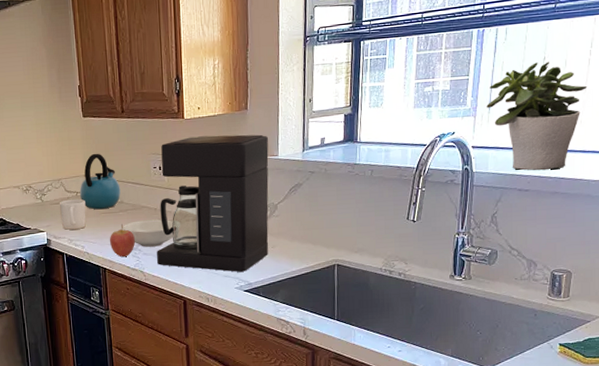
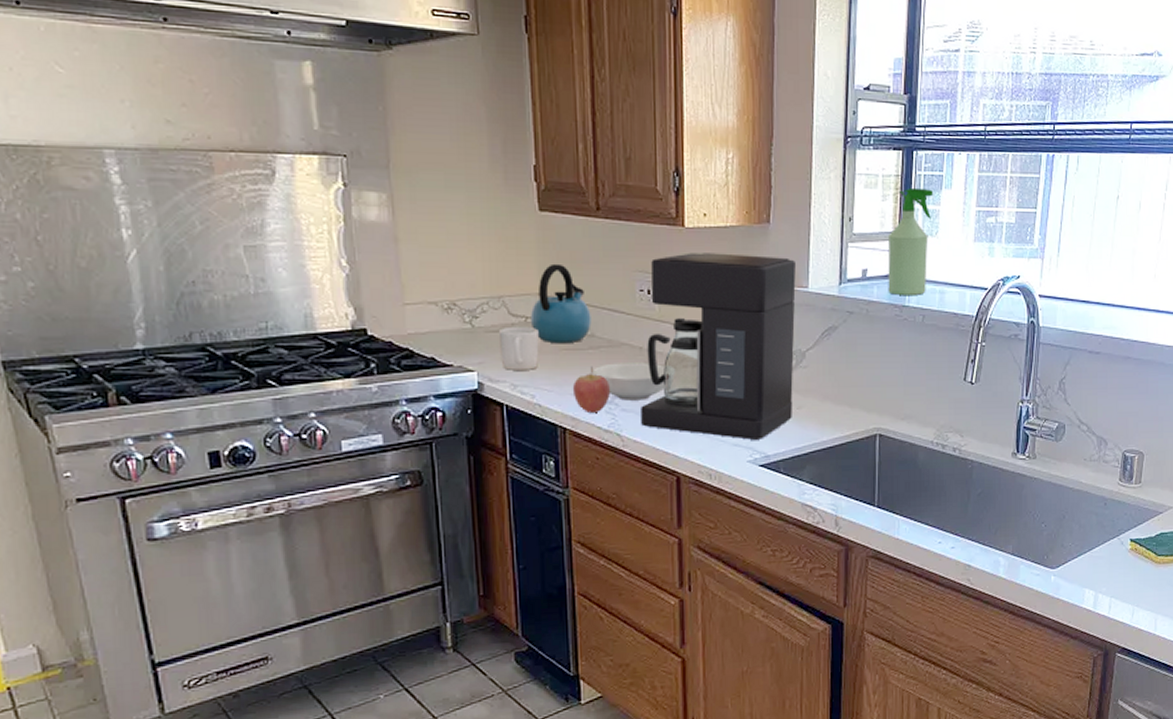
spray bottle: none [341,69,379,156] -> present [887,187,934,295]
potted plant: present [486,61,588,171] -> none [1055,201,1162,330]

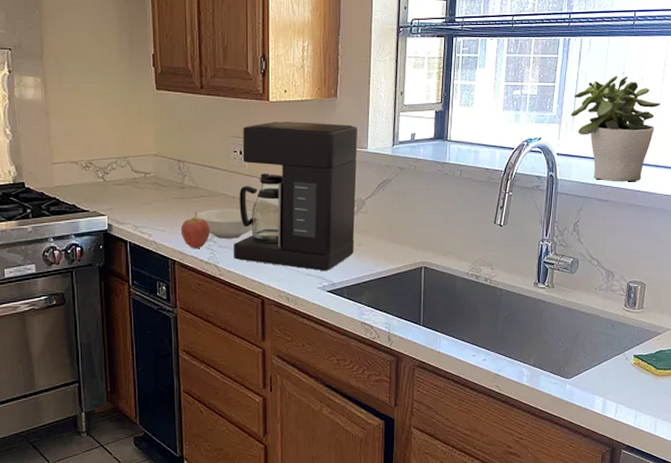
mug: present [498,326,540,370] -> none [124,180,155,215]
kettle: present [530,263,592,342] -> none [148,131,196,193]
spray bottle: present [887,187,934,295] -> none [432,67,470,154]
potted plant: none [1055,201,1162,330] -> present [571,76,661,182]

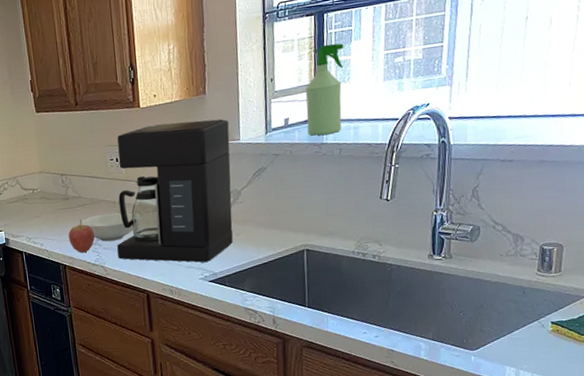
spray bottle: none [432,67,470,154] -> present [305,43,344,136]
potted plant: present [571,76,661,182] -> none [463,21,576,140]

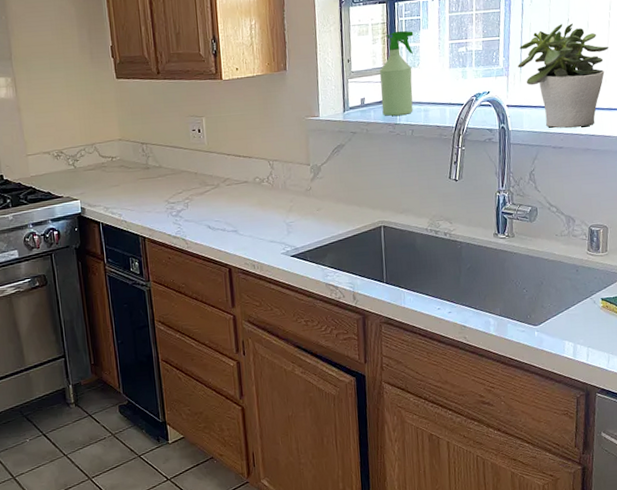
fruit: present [68,219,95,253] -> none [148,190,176,225]
bowl: present [81,212,133,242] -> none [162,184,215,214]
coffee maker: present [117,119,233,263] -> none [199,95,314,237]
potted plant: none [463,21,576,140] -> present [518,23,609,129]

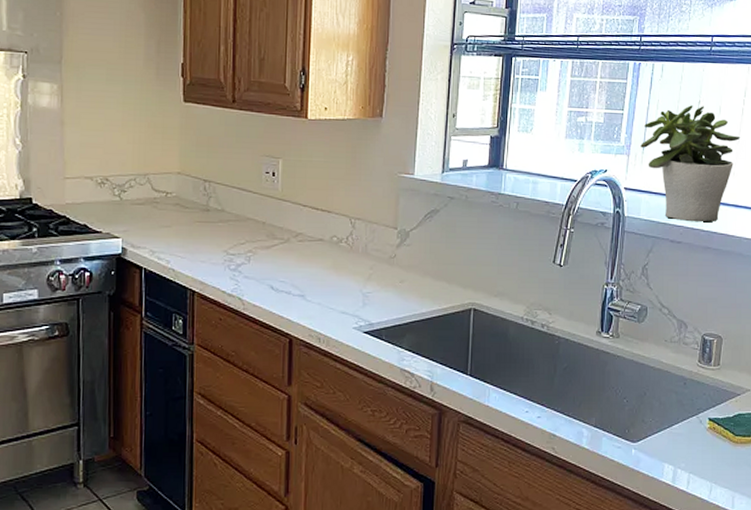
spray bottle: present [379,30,414,116] -> none [486,89,530,184]

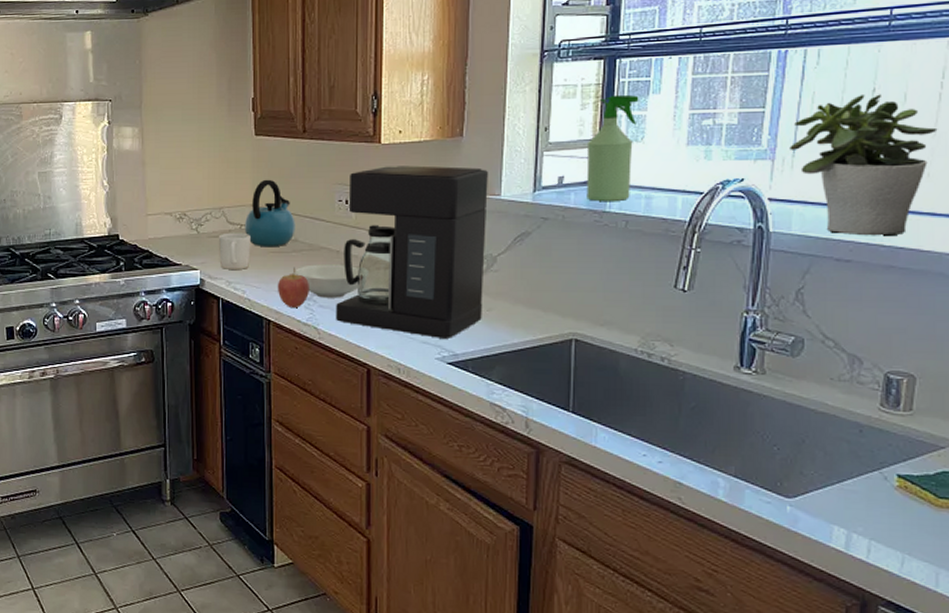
mug: none [142,200,177,239] -> present [218,232,251,269]
kettle: none [170,147,223,216] -> present [244,179,295,246]
fruit: none [202,237,235,279] -> present [277,267,309,309]
bowl: none [221,235,284,269] -> present [295,264,359,298]
coffee maker: none [261,141,404,309] -> present [336,165,488,339]
spray bottle: none [486,89,530,184] -> present [586,94,639,201]

